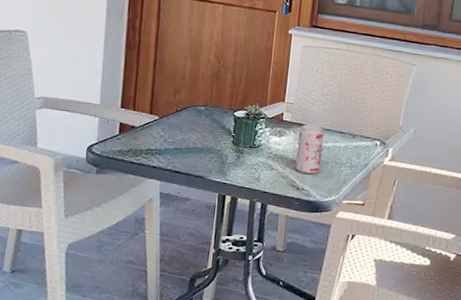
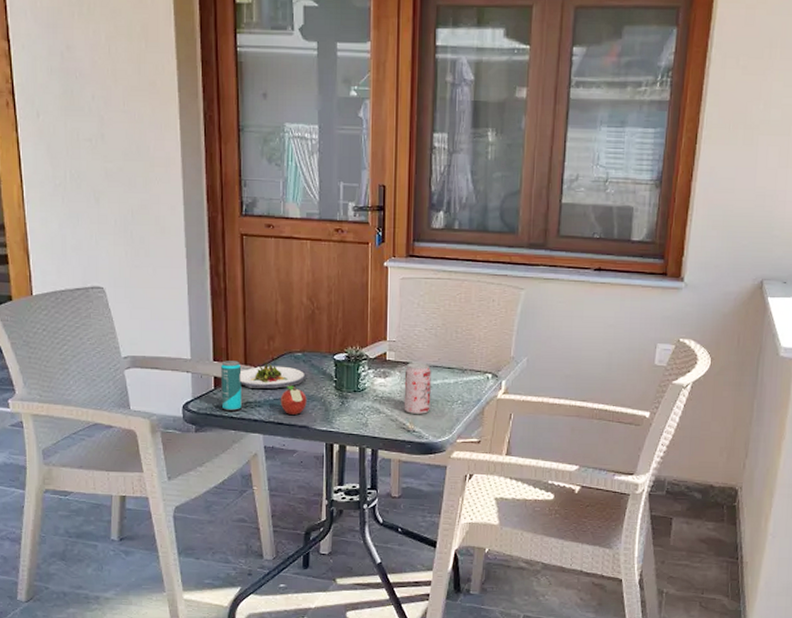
beverage can: none [123,108,147,156] -> present [220,360,242,411]
salad plate: none [144,114,206,139] -> present [240,363,306,389]
apple: none [179,136,205,165] -> present [280,385,307,415]

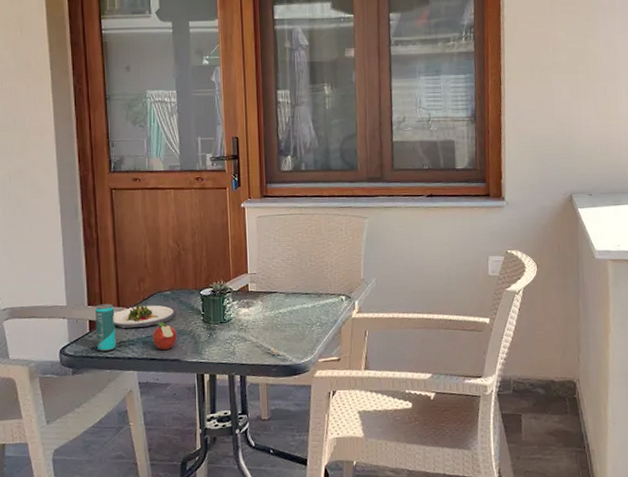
beverage can: present [404,362,431,414] -> none [266,290,292,339]

